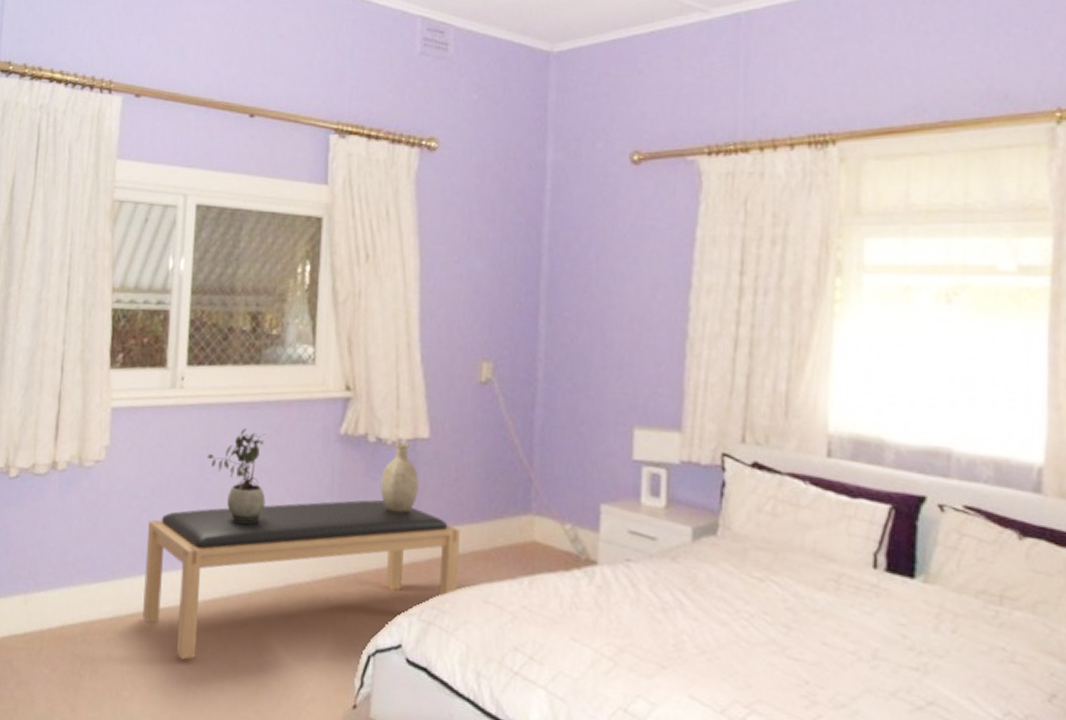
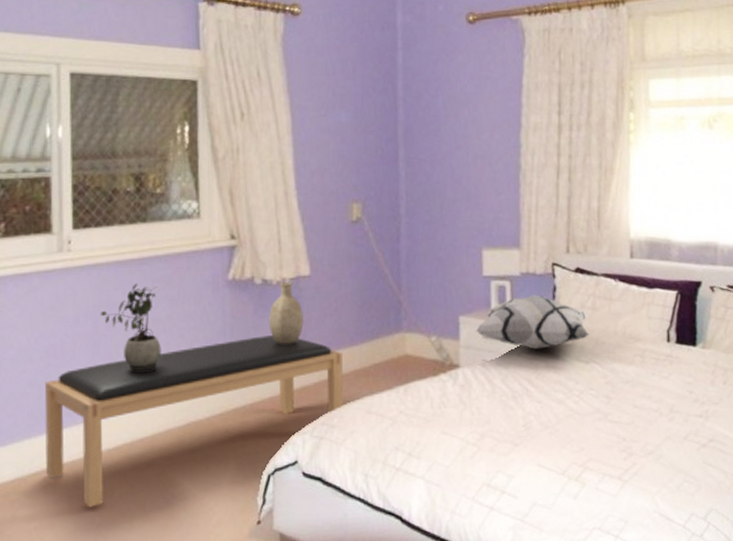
decorative pillow: none [619,489,768,556] -> present [475,295,590,349]

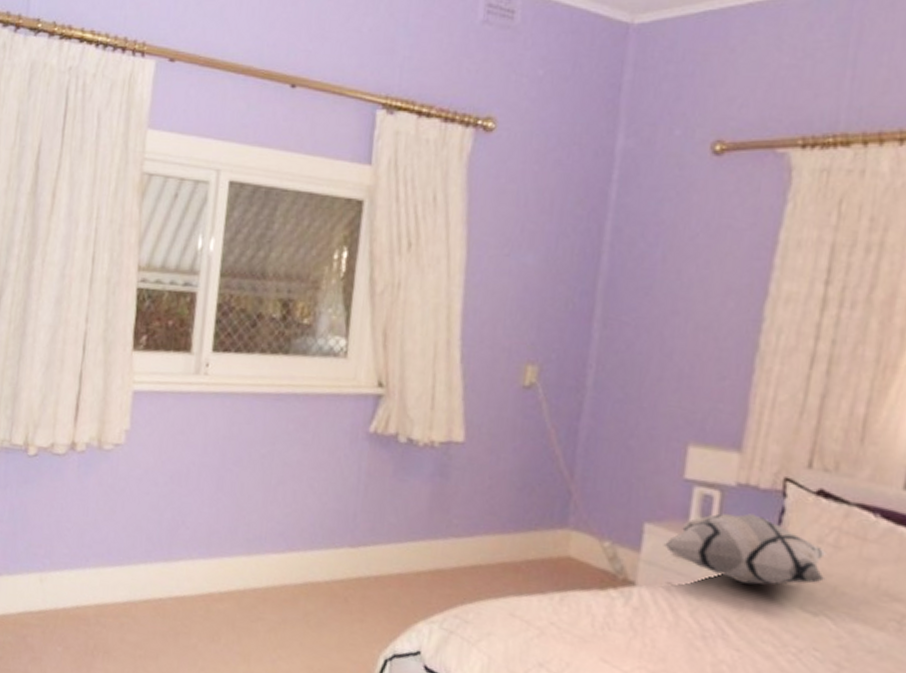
bench: present [44,335,344,508] -> none [157,500,490,649]
potted plant: present [100,283,162,372] -> none [228,420,292,518]
decorative vase: present [268,281,304,344] -> none [408,444,450,518]

